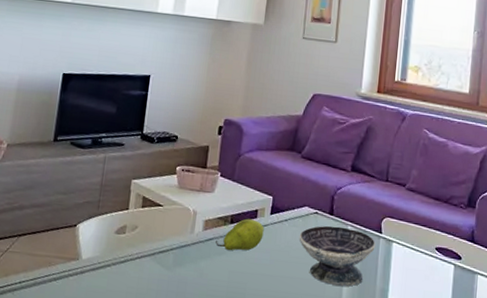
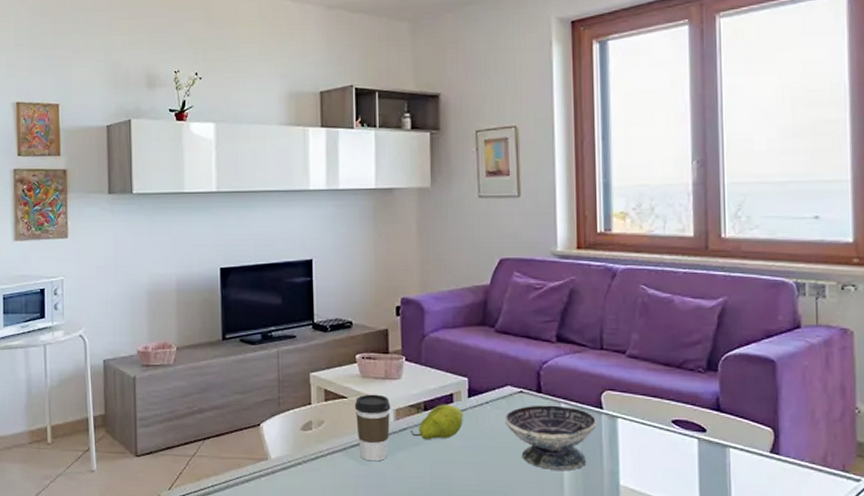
coffee cup: none [166,204,202,268] -> present [354,394,391,462]

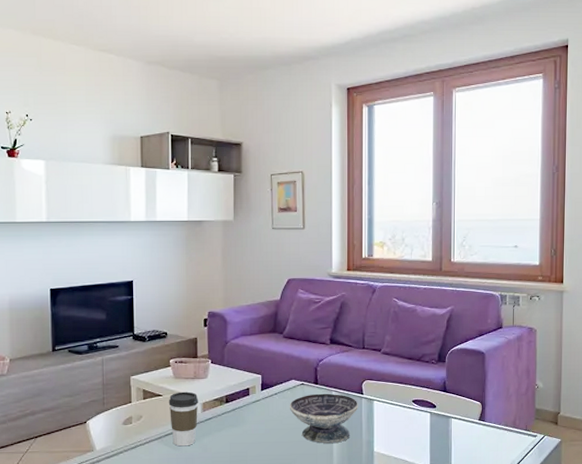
fruit: present [411,404,463,440] -> none [215,396,257,427]

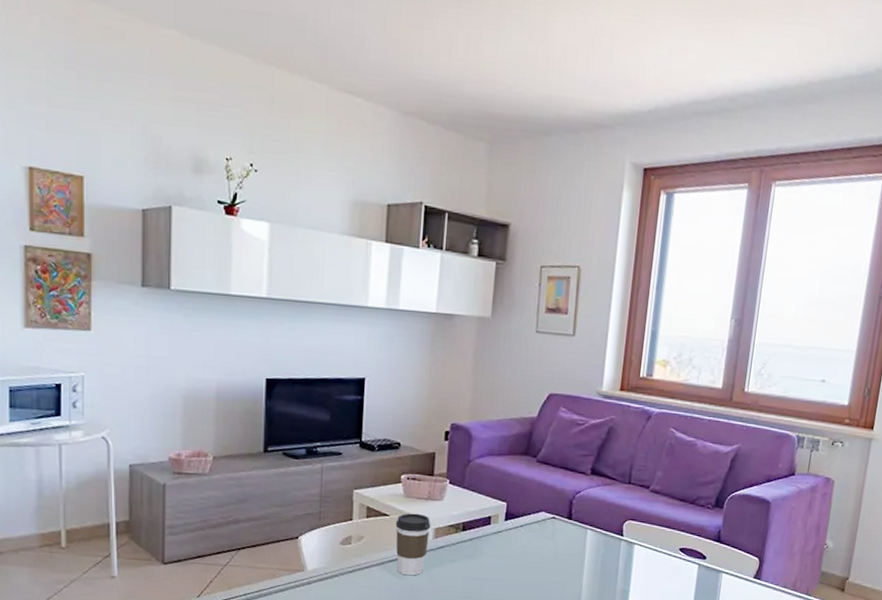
bowl: present [289,393,359,444] -> none [535,530,617,589]

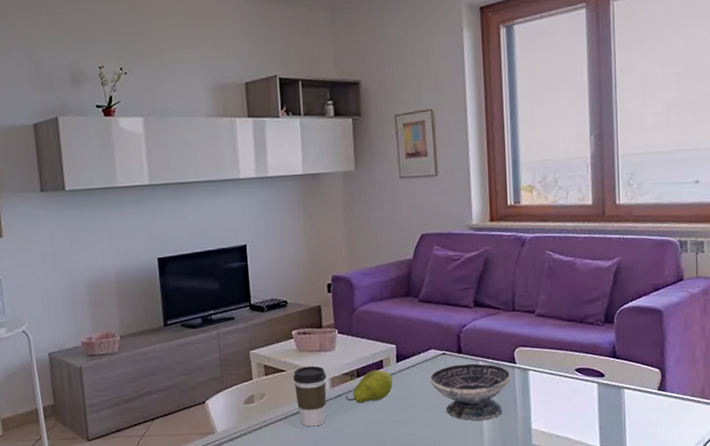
fruit: none [447,525,499,558] -> present [346,369,393,404]
bowl: none [535,530,617,589] -> present [429,363,512,421]

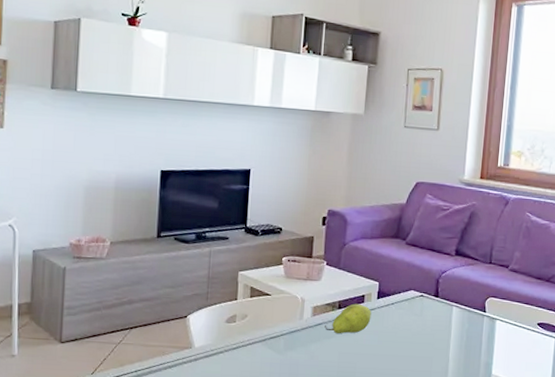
coffee cup: present [293,365,327,427] -> none [277,292,310,352]
bowl: present [429,363,512,421] -> none [405,307,481,362]

